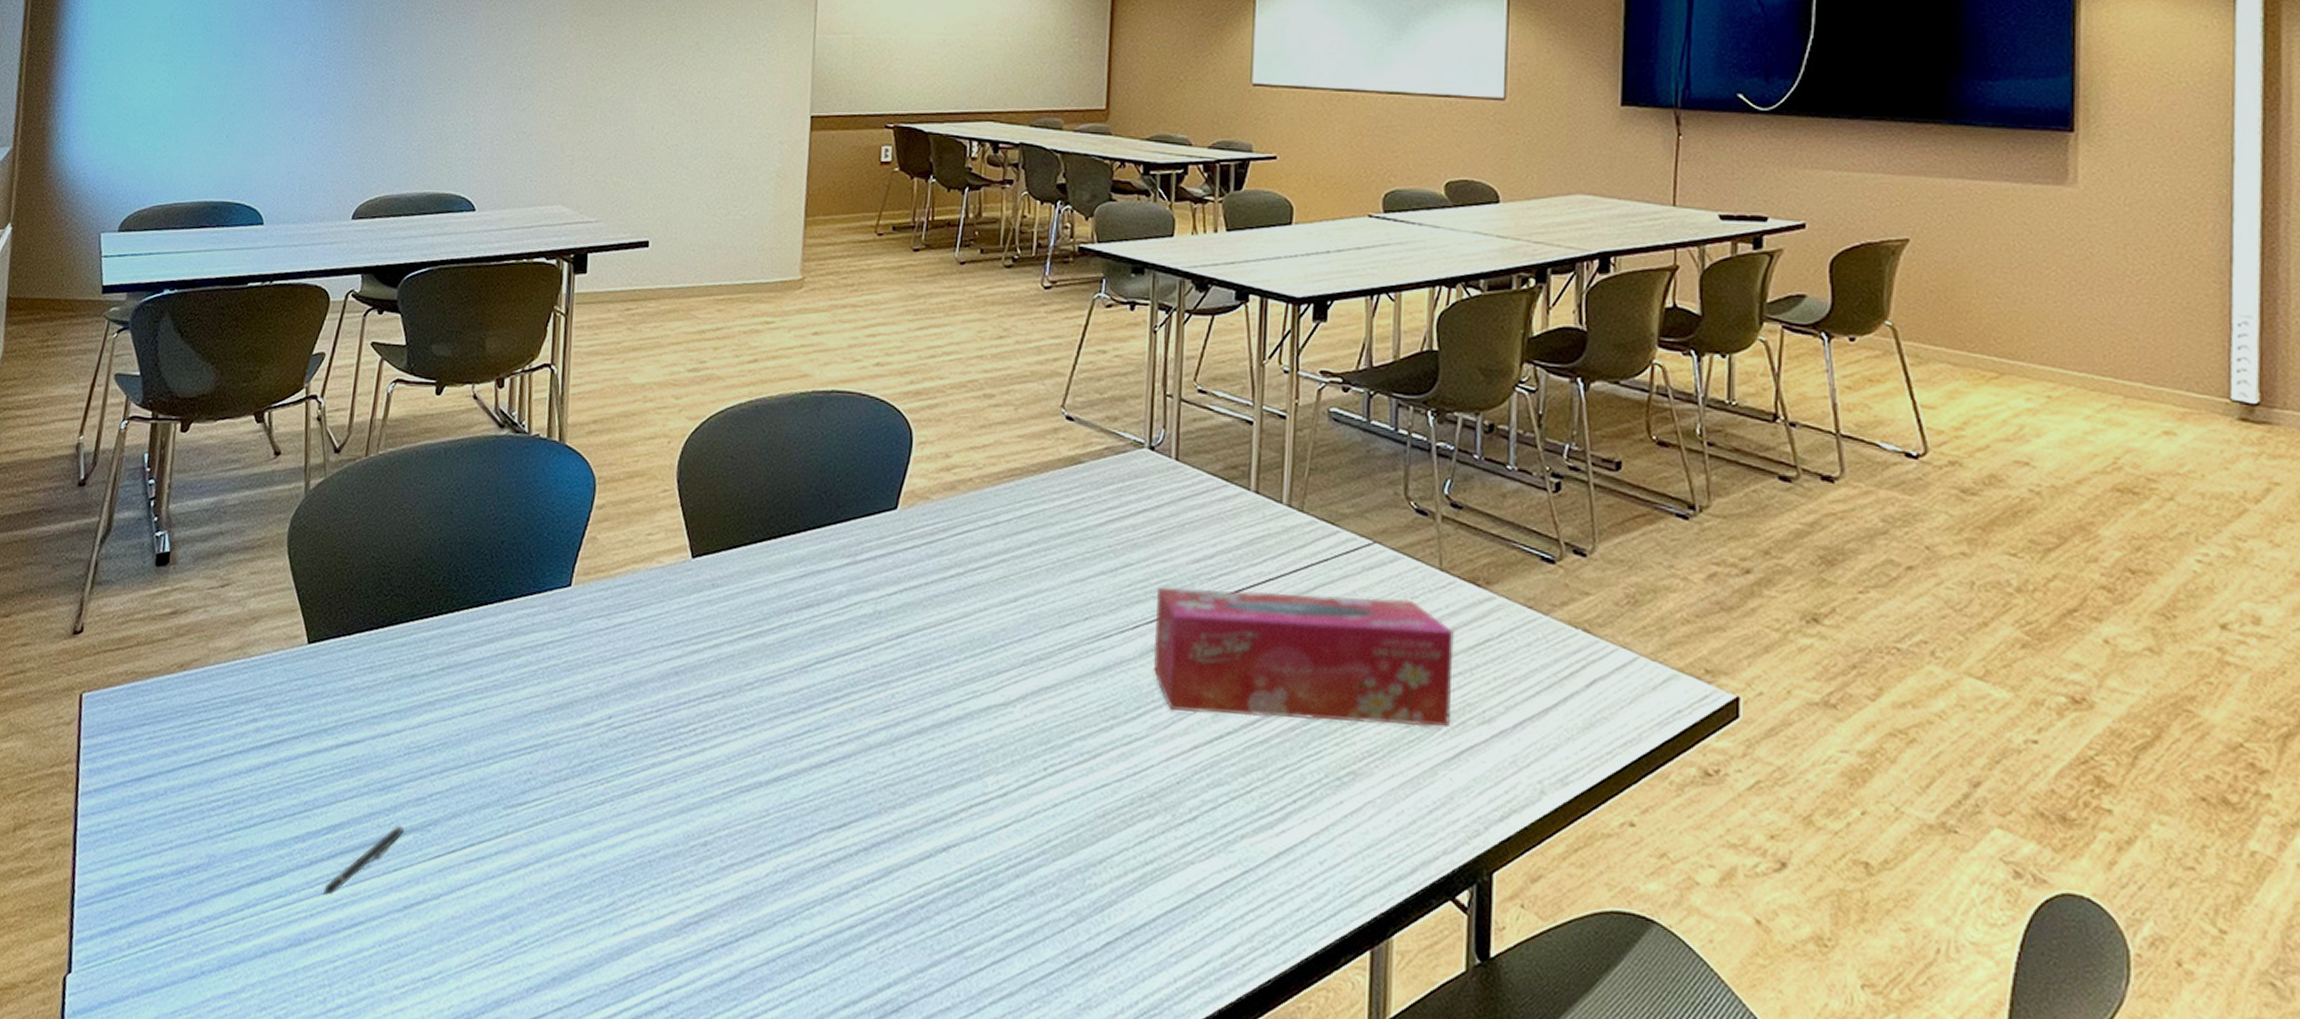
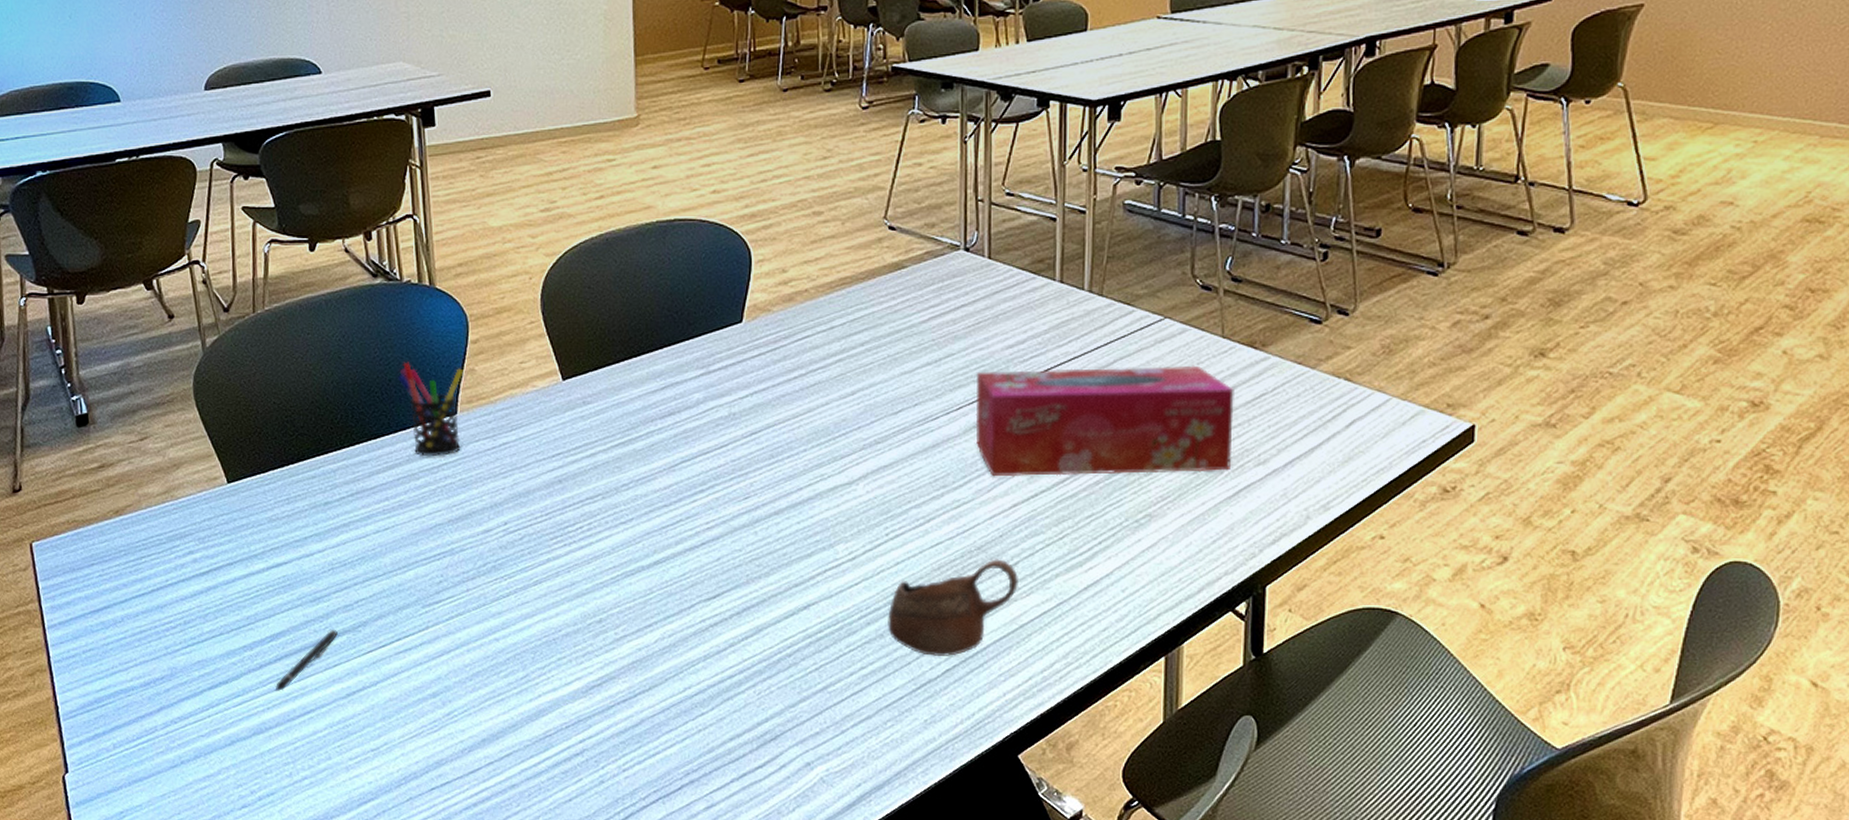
pen holder: none [510,523,584,633] -> present [397,362,463,456]
cup: none [1040,810,1198,926] -> present [888,559,1020,656]

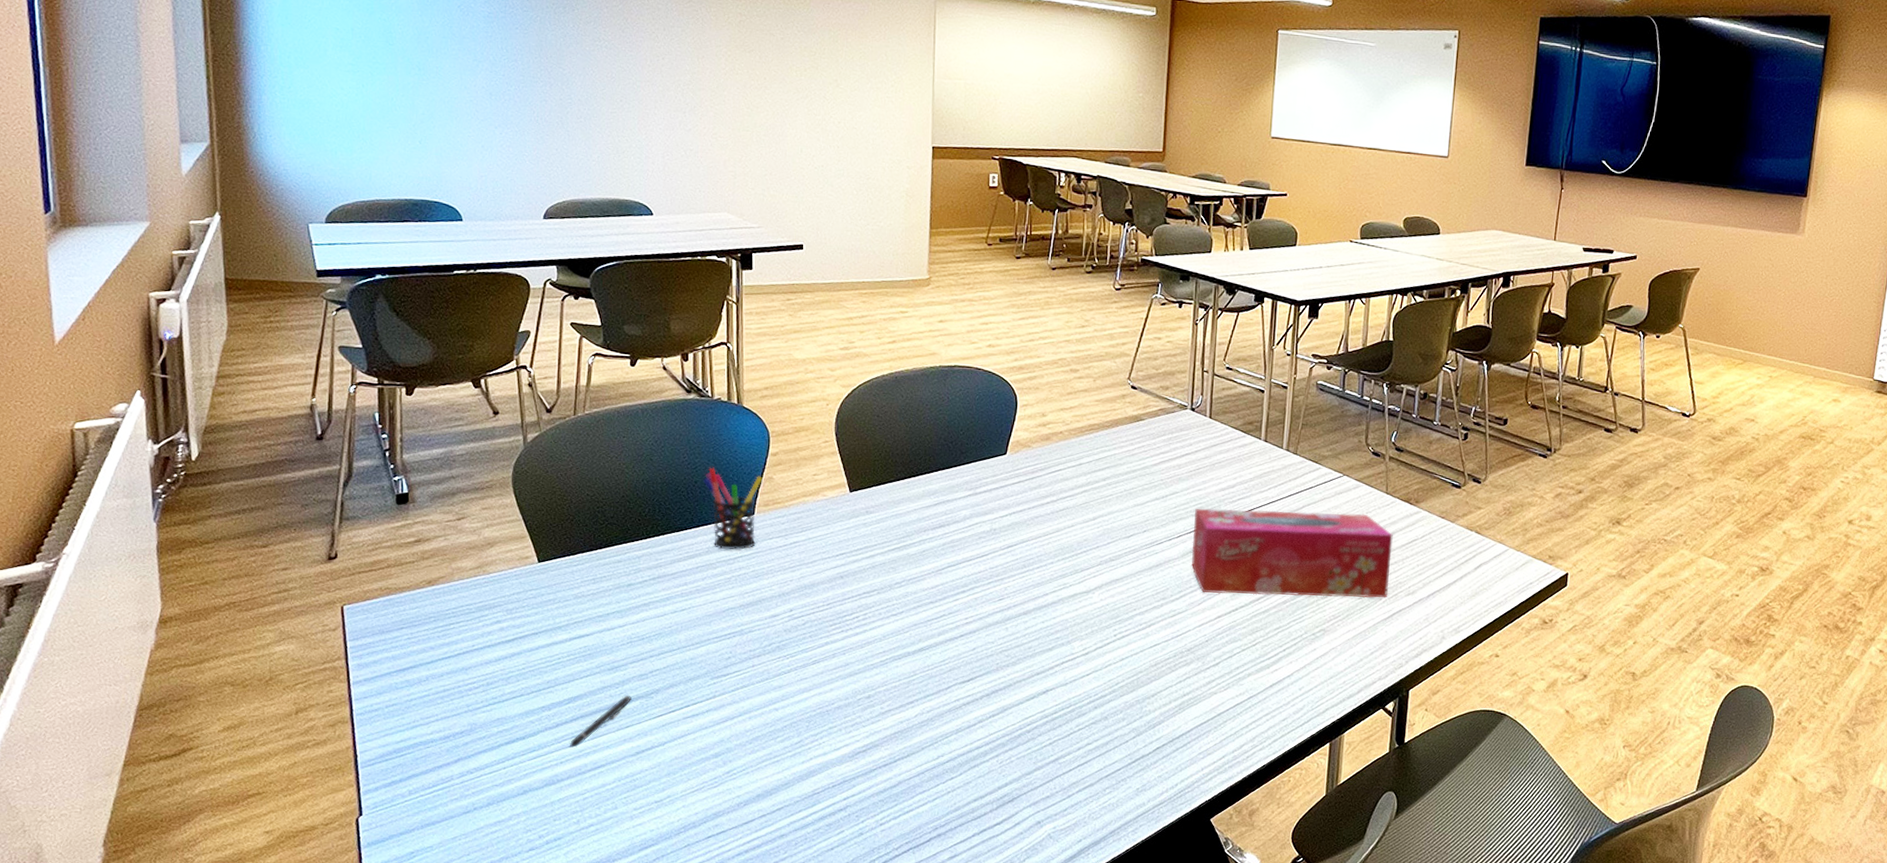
cup: present [888,559,1020,656] -> none [1111,659,1220,737]

